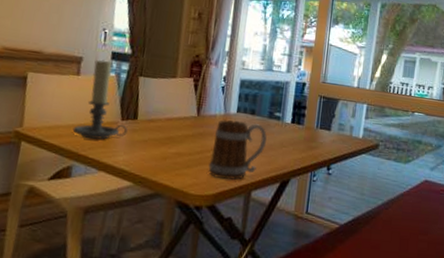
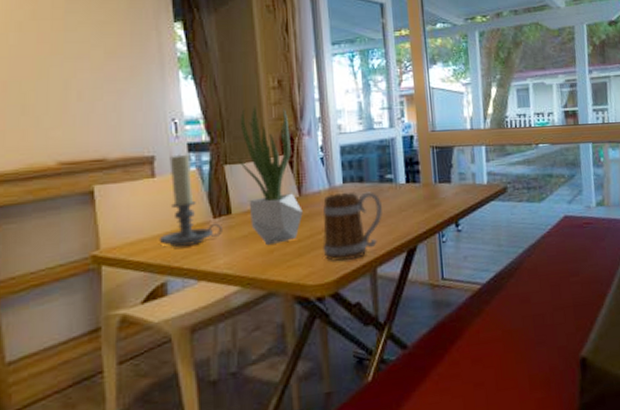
potted plant: none [151,30,201,153] -> present [238,106,303,246]

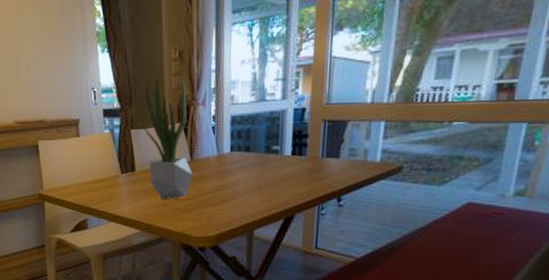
candle holder: present [159,154,223,247] -> none [82,118,128,193]
mug: present [322,192,384,262] -> none [207,160,266,221]

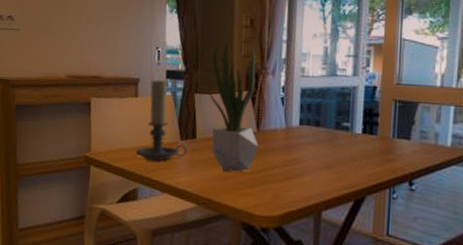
candle holder: none [82,118,128,193] -> present [135,79,187,161]

